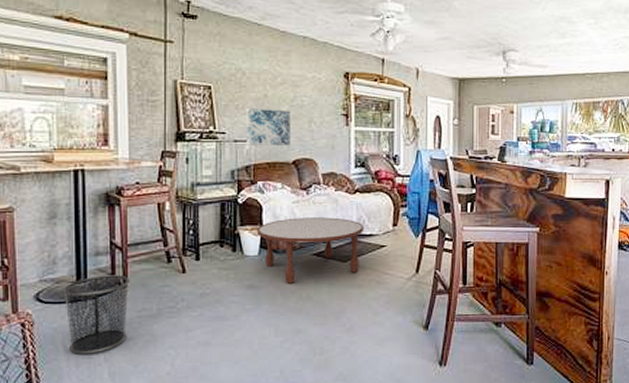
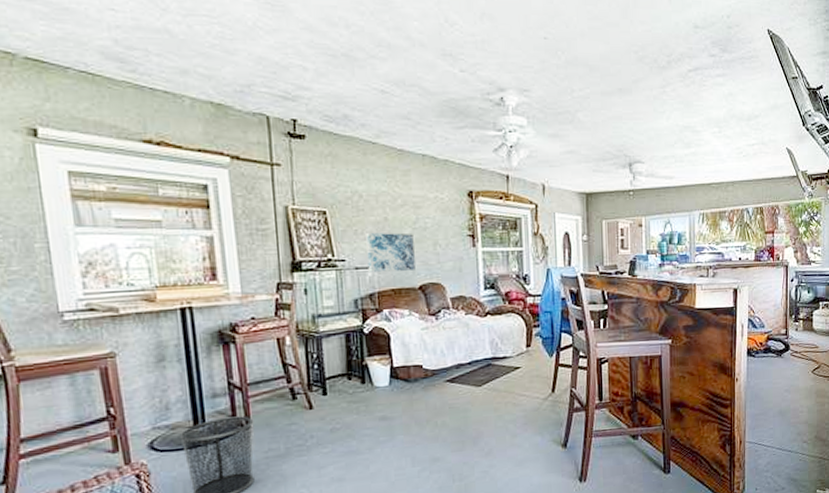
coffee table: present [258,217,363,284] -> none [386,342,497,413]

